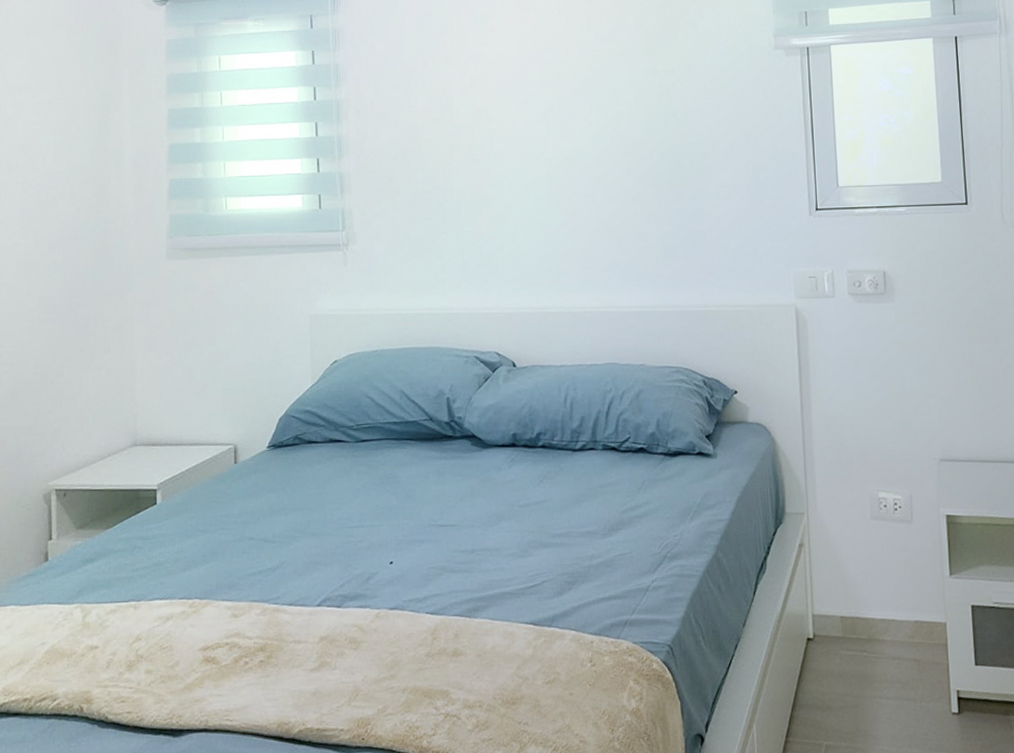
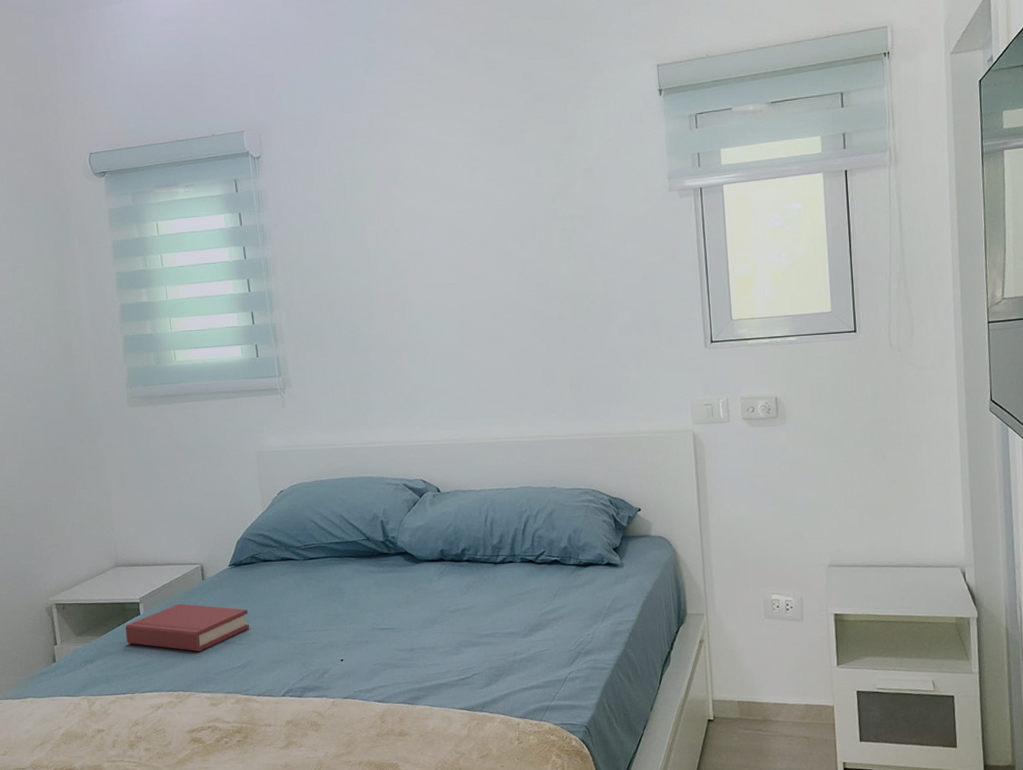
hardback book: none [136,491,286,550] -> present [125,603,250,652]

